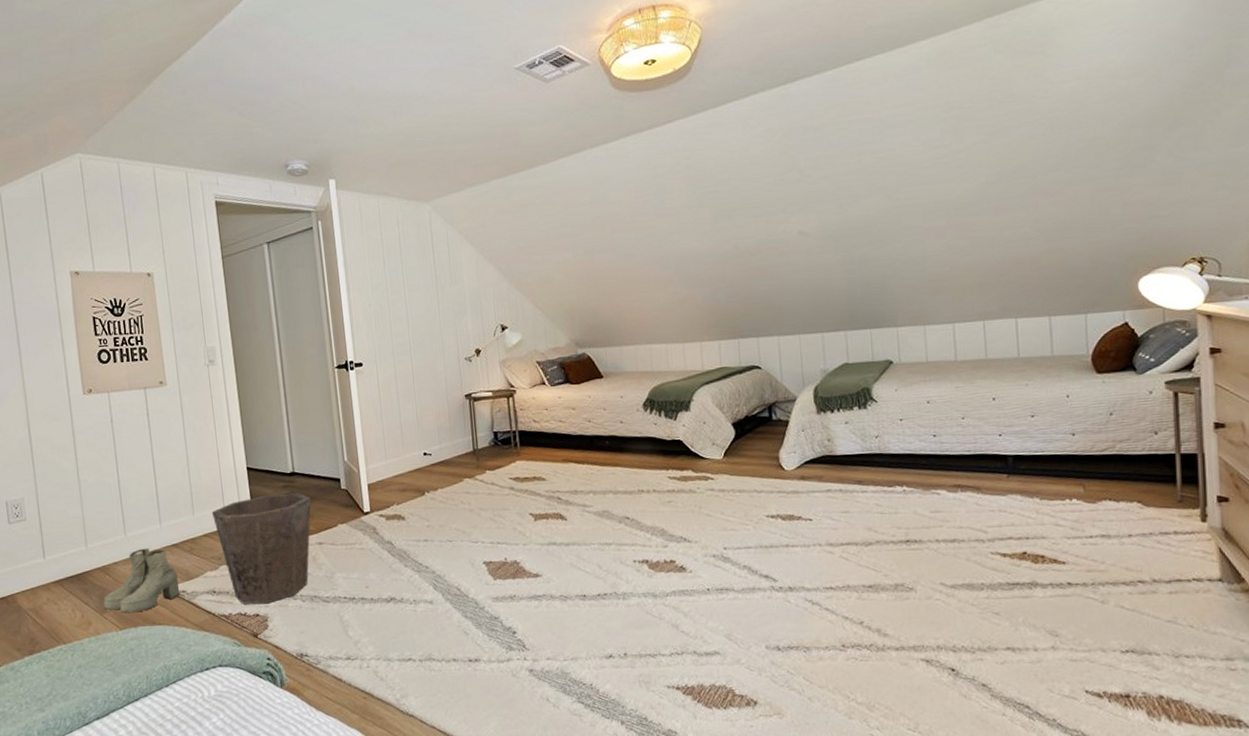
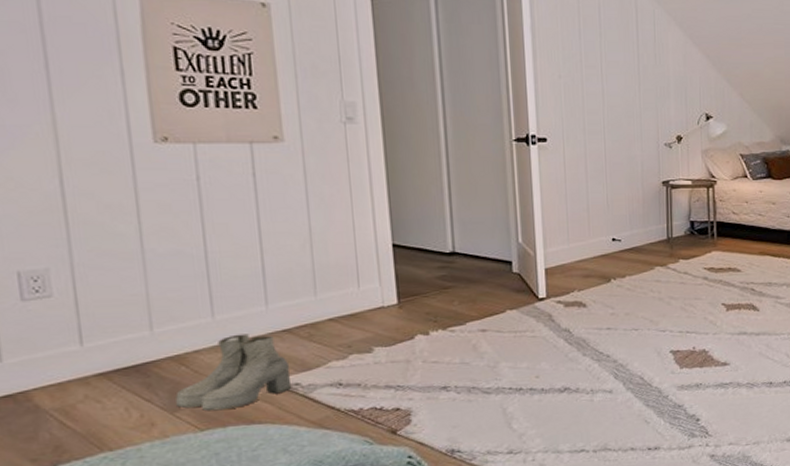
waste bin: present [211,493,311,604] -> none [341,275,475,398]

